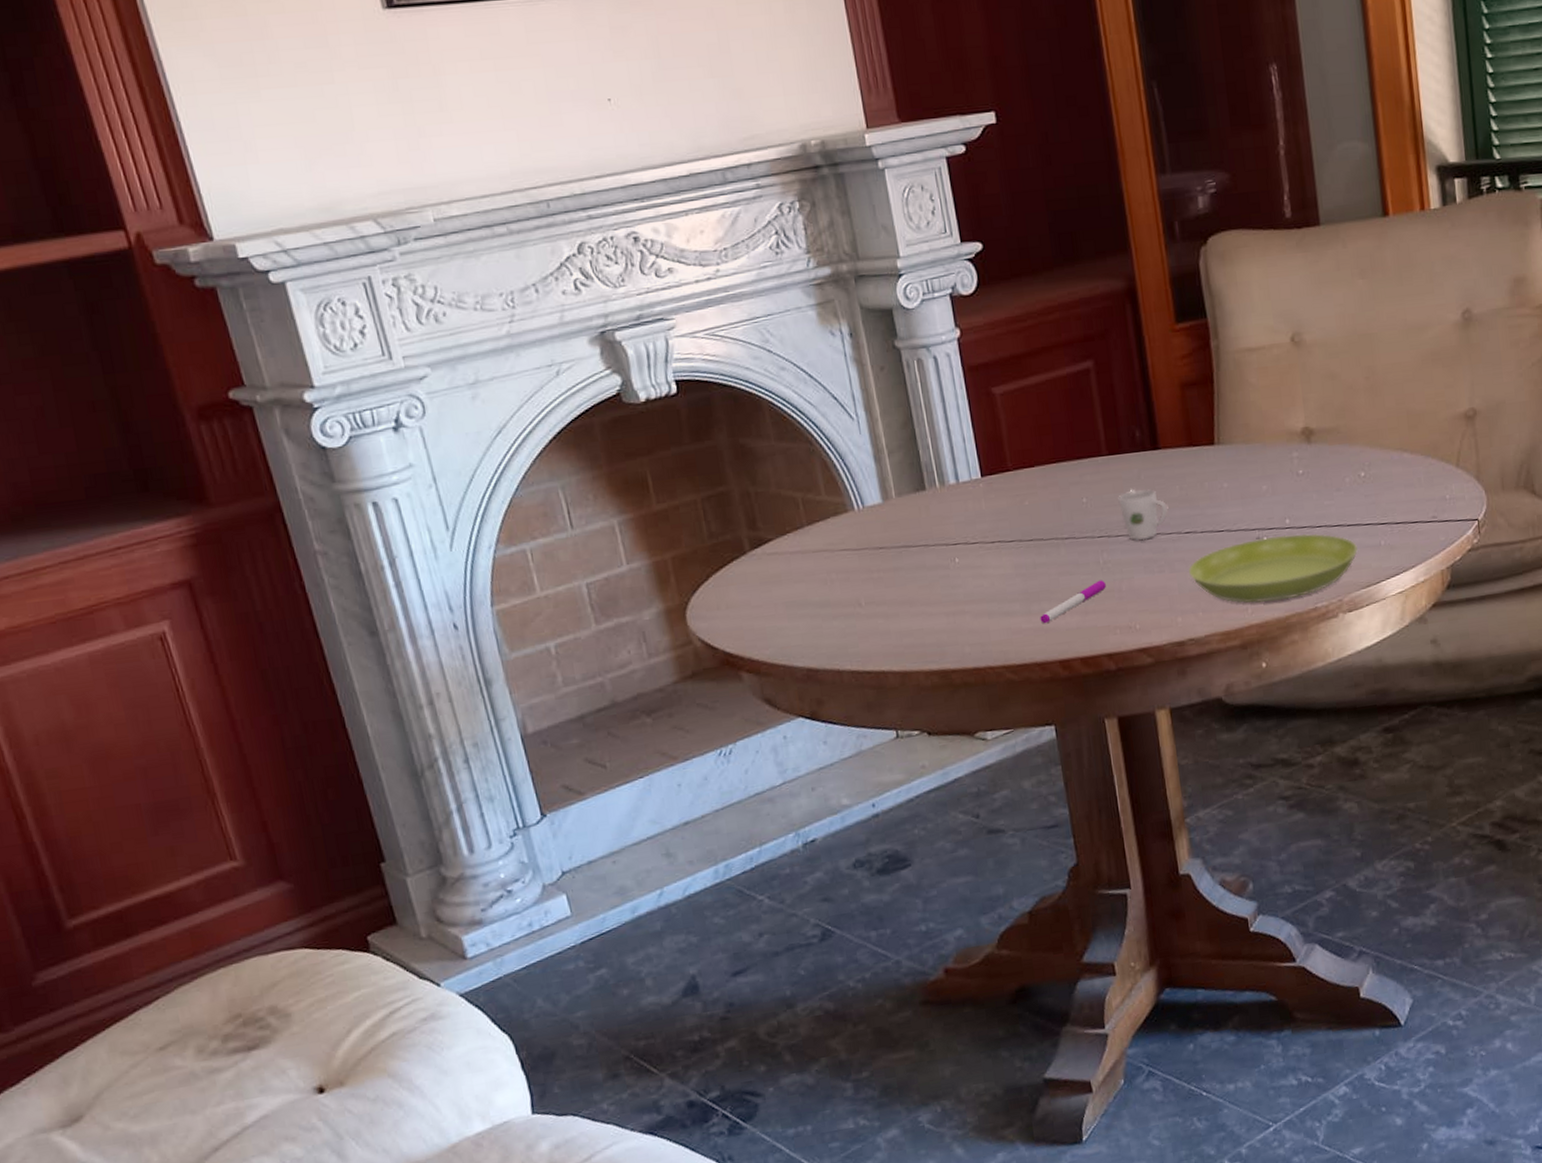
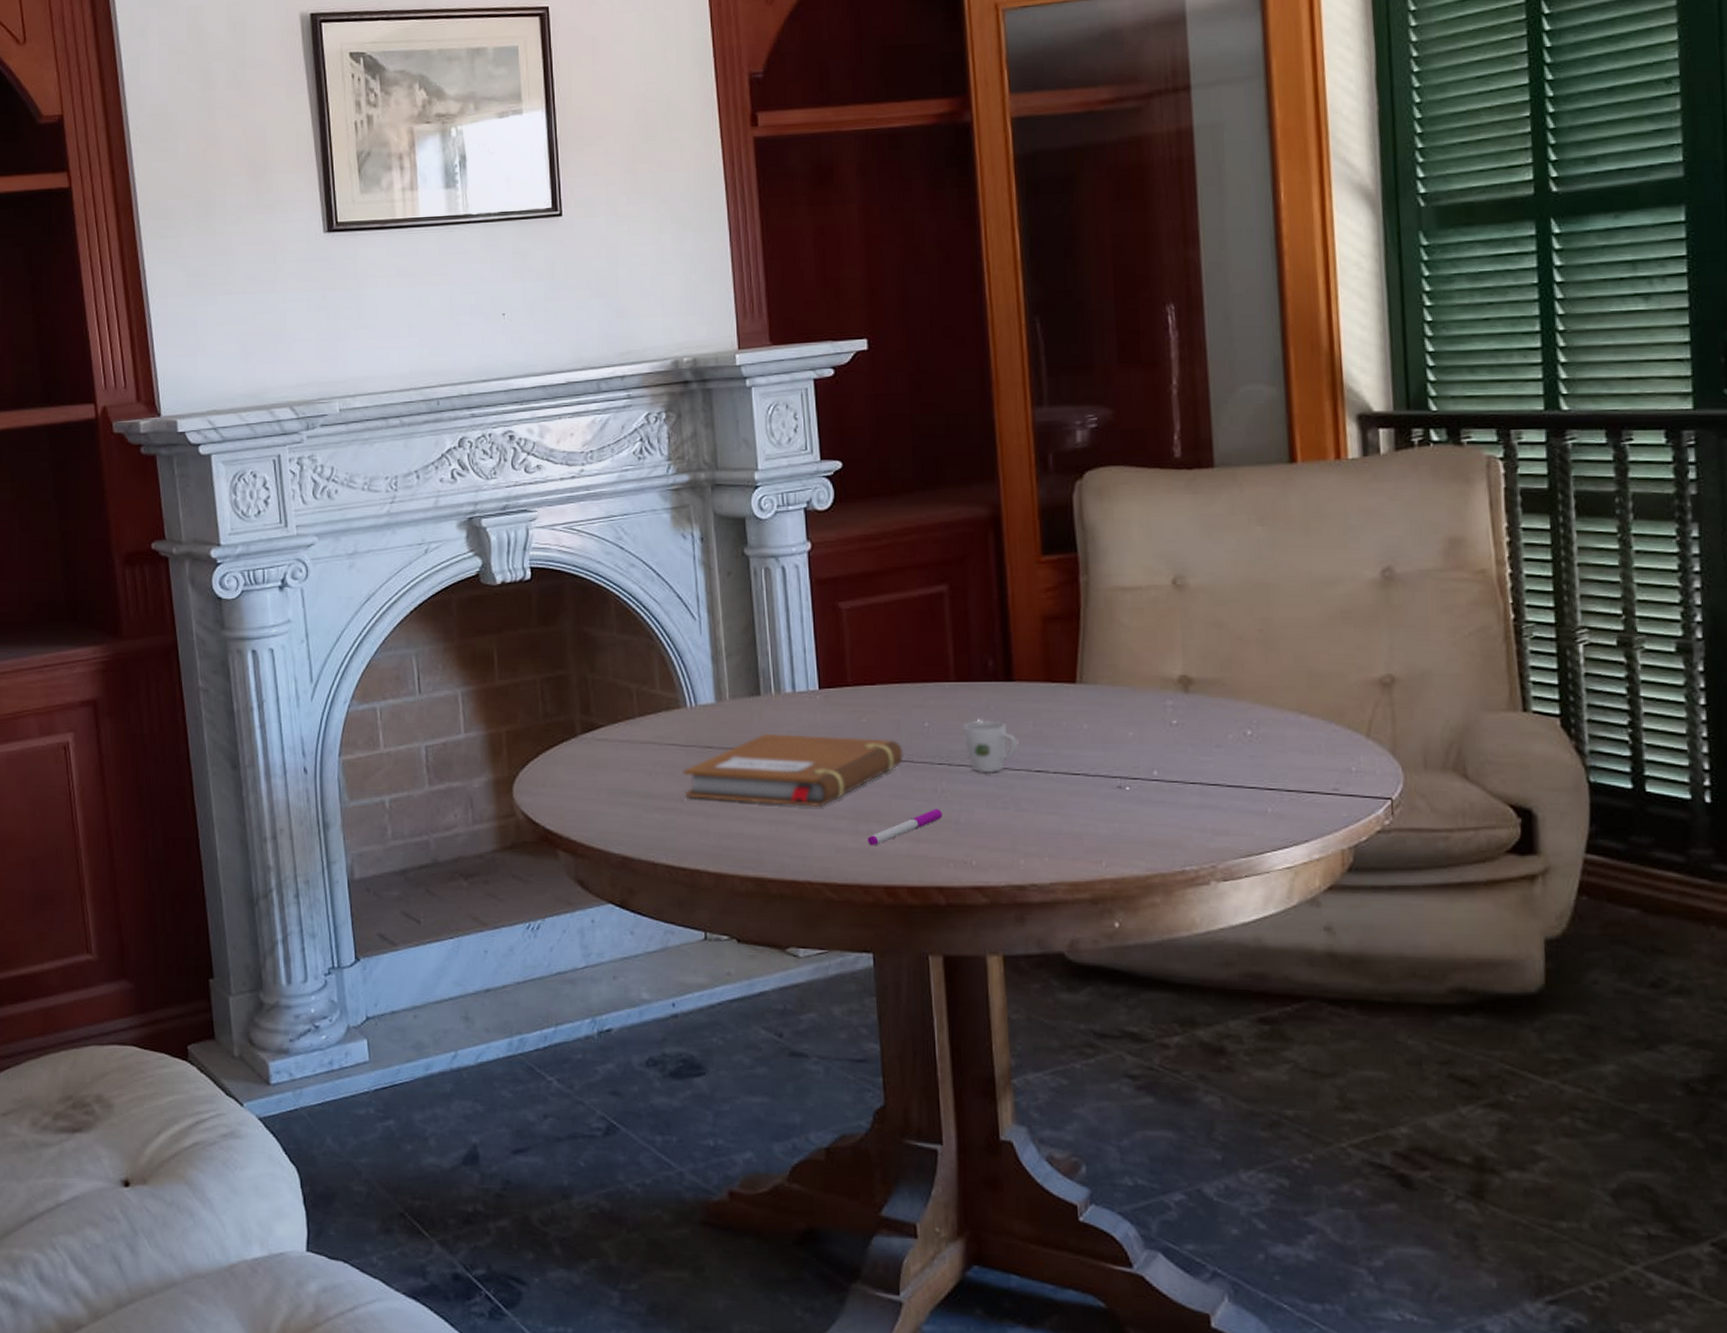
notebook: none [858,518,1066,601] -> present [683,733,903,808]
saucer: present [1189,533,1358,603] -> none [1037,787,1238,856]

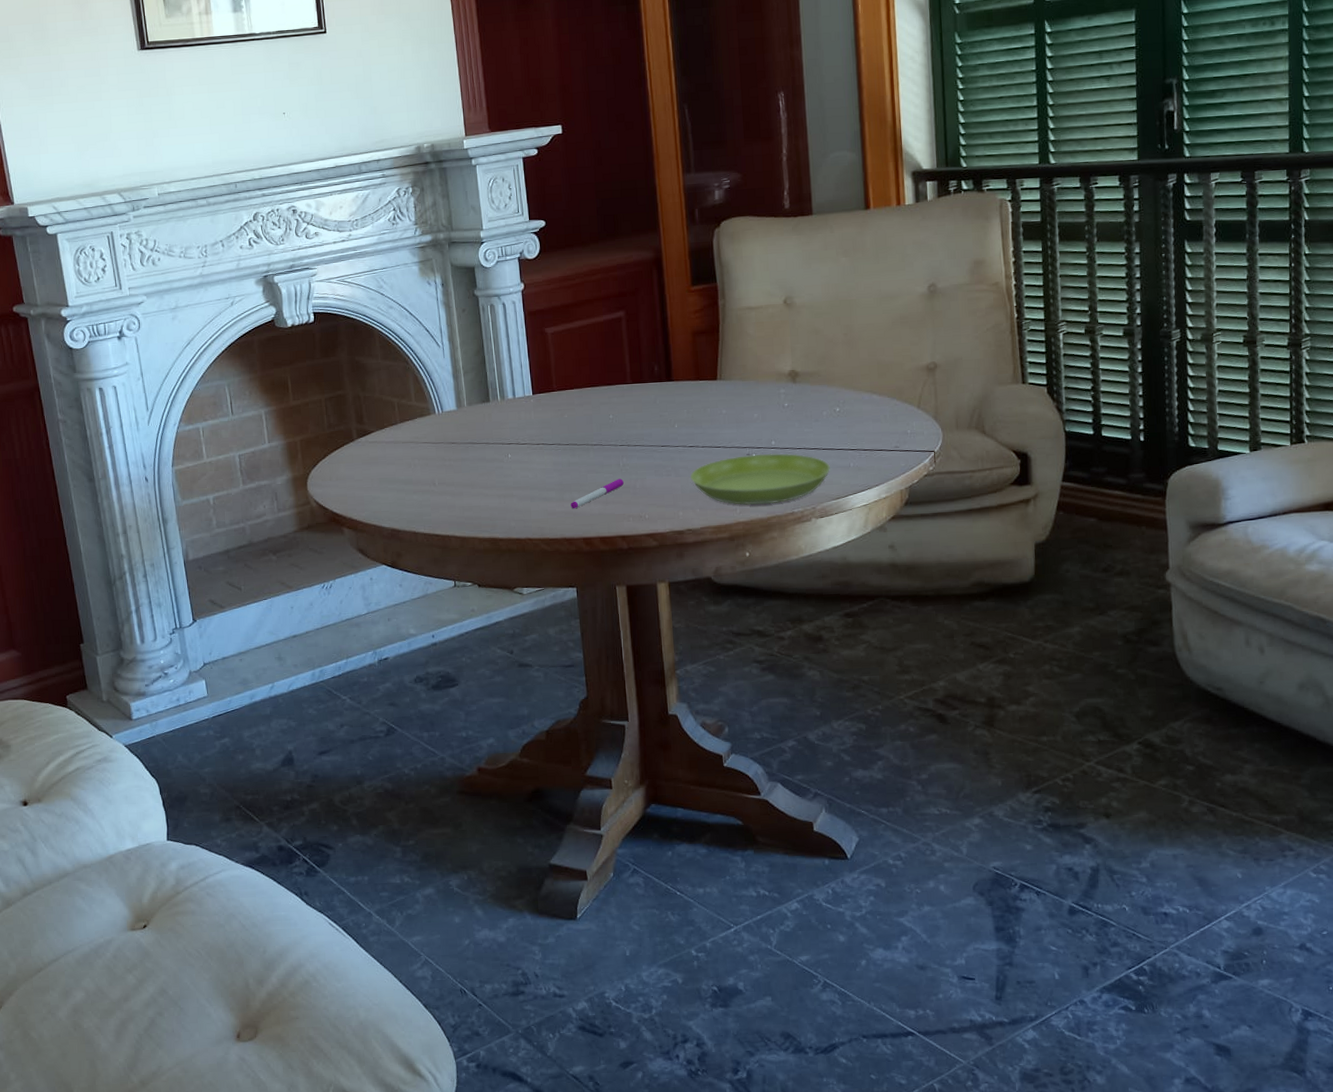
notebook: present [683,733,903,808] -> none [434,429,595,484]
cup: present [963,718,1017,773] -> none [637,410,676,451]
saucer: none [1037,787,1238,856] -> present [690,453,830,505]

